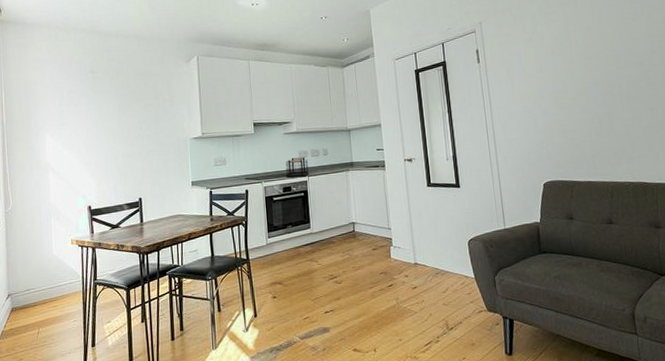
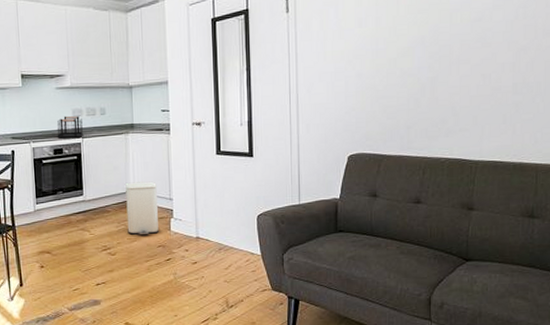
pedal bin: none [348,213,380,263] -> present [125,181,159,235]

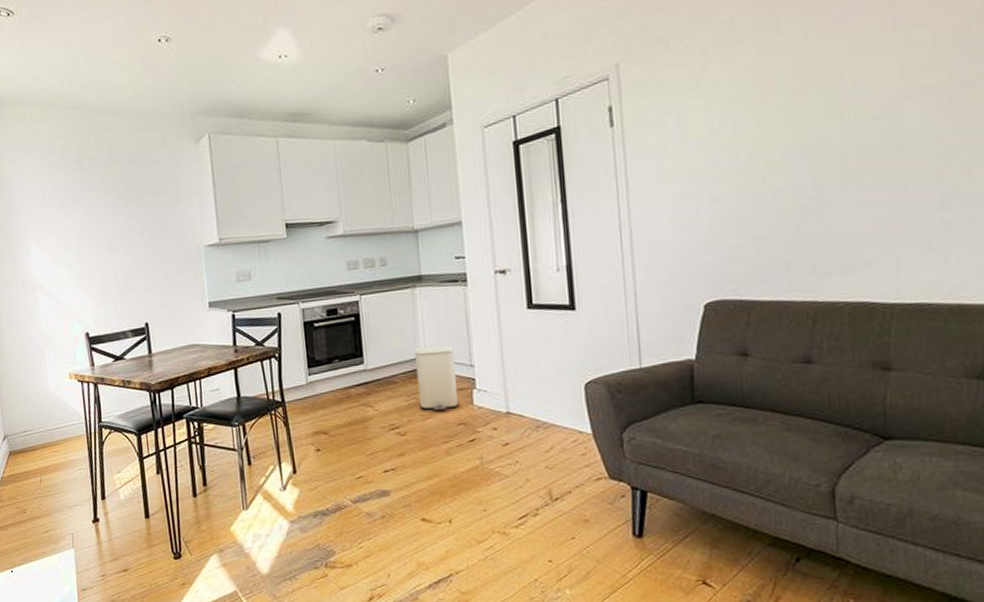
dish rack: present [56,116,83,139] -> none [329,269,361,297]

